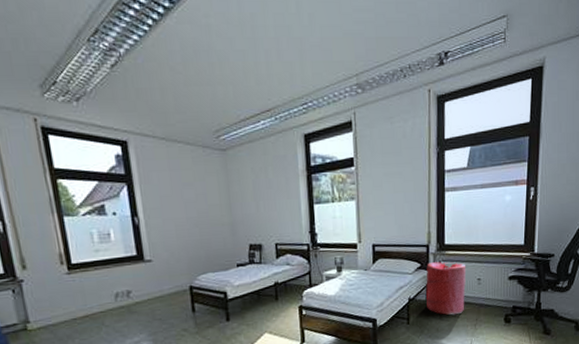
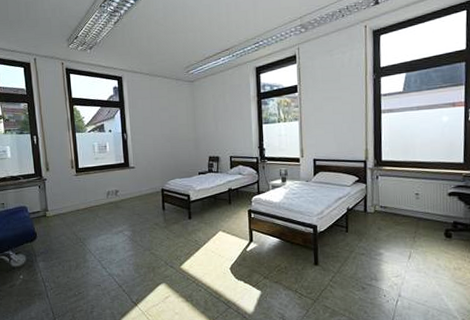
laundry hamper: present [426,262,466,316] -> none [364,176,404,227]

